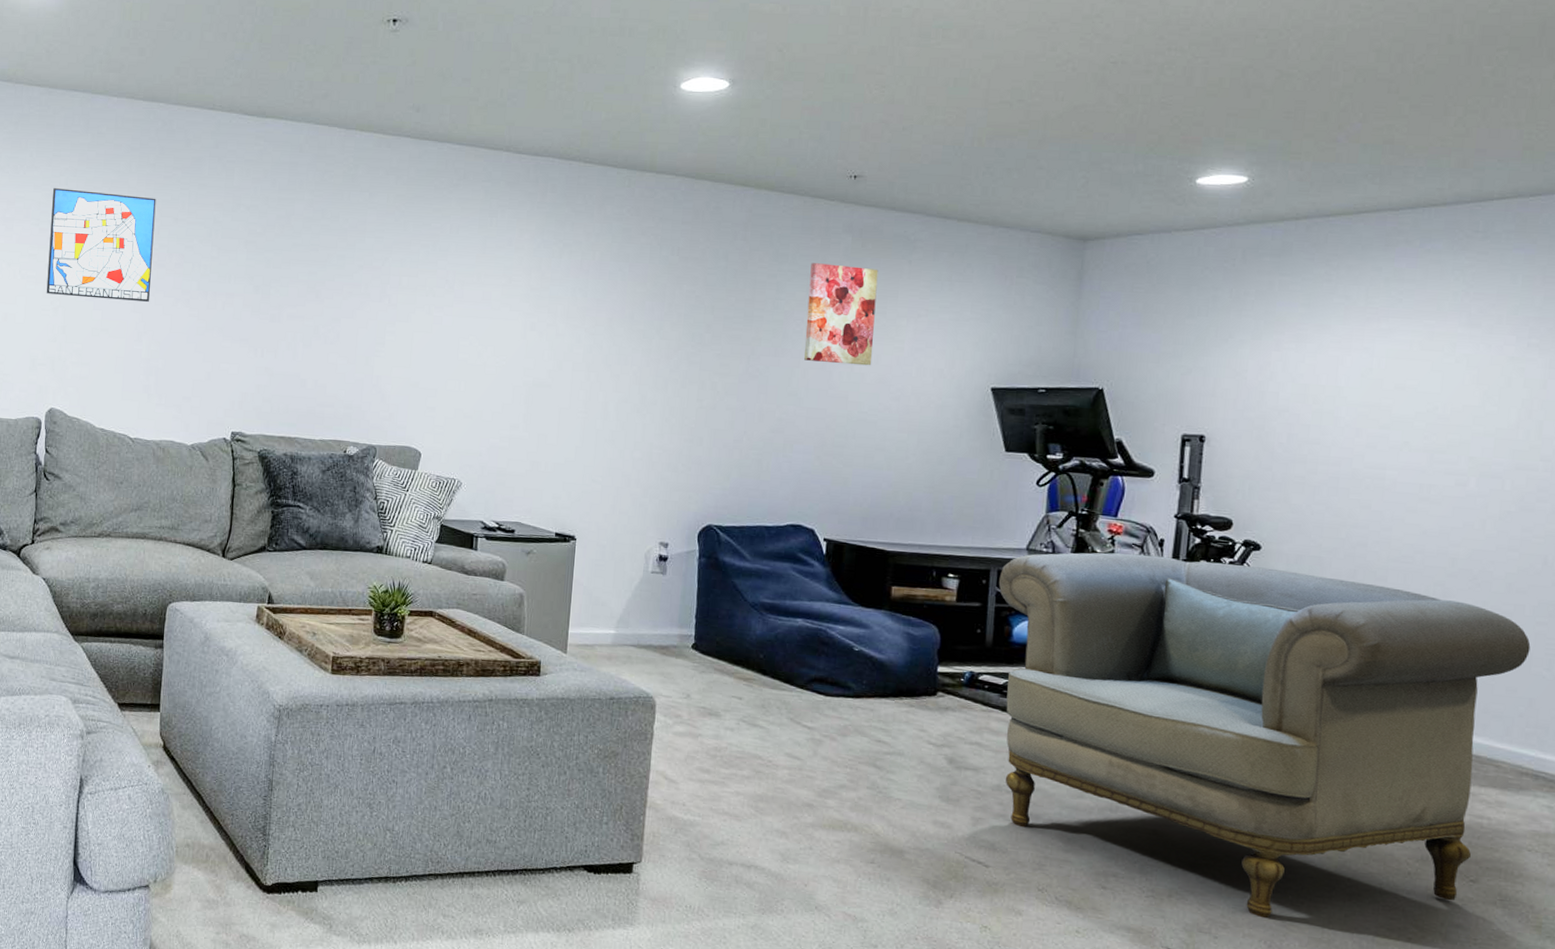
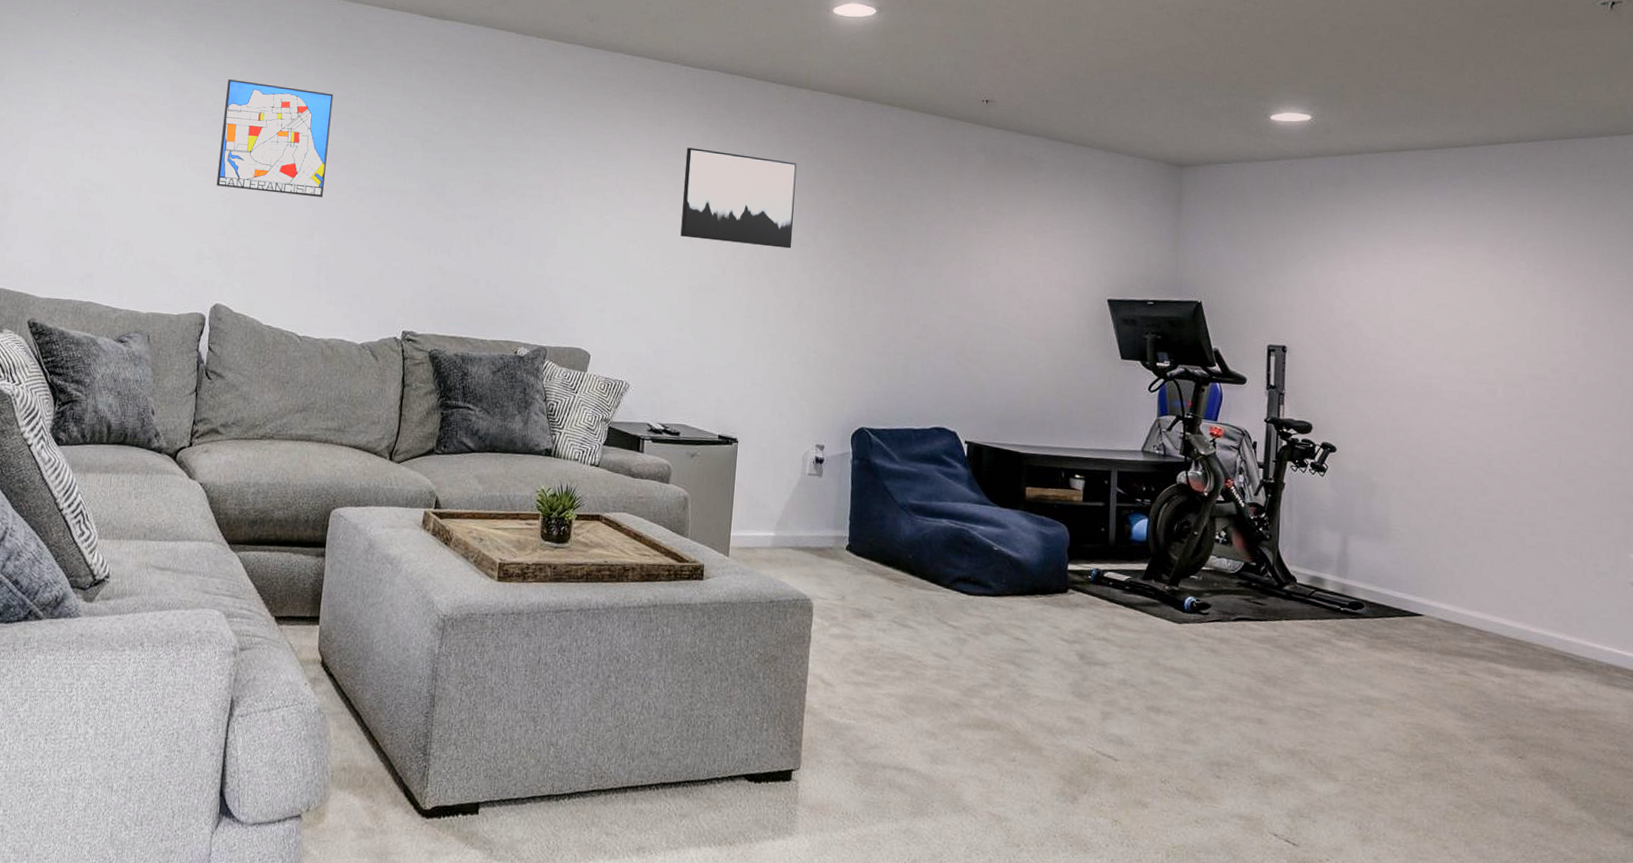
wall art: none [514,239,640,341] -> present [680,147,797,249]
wall art: present [804,263,879,366] -> none [945,179,1009,277]
armchair: present [998,552,1531,919] -> none [1118,454,1553,801]

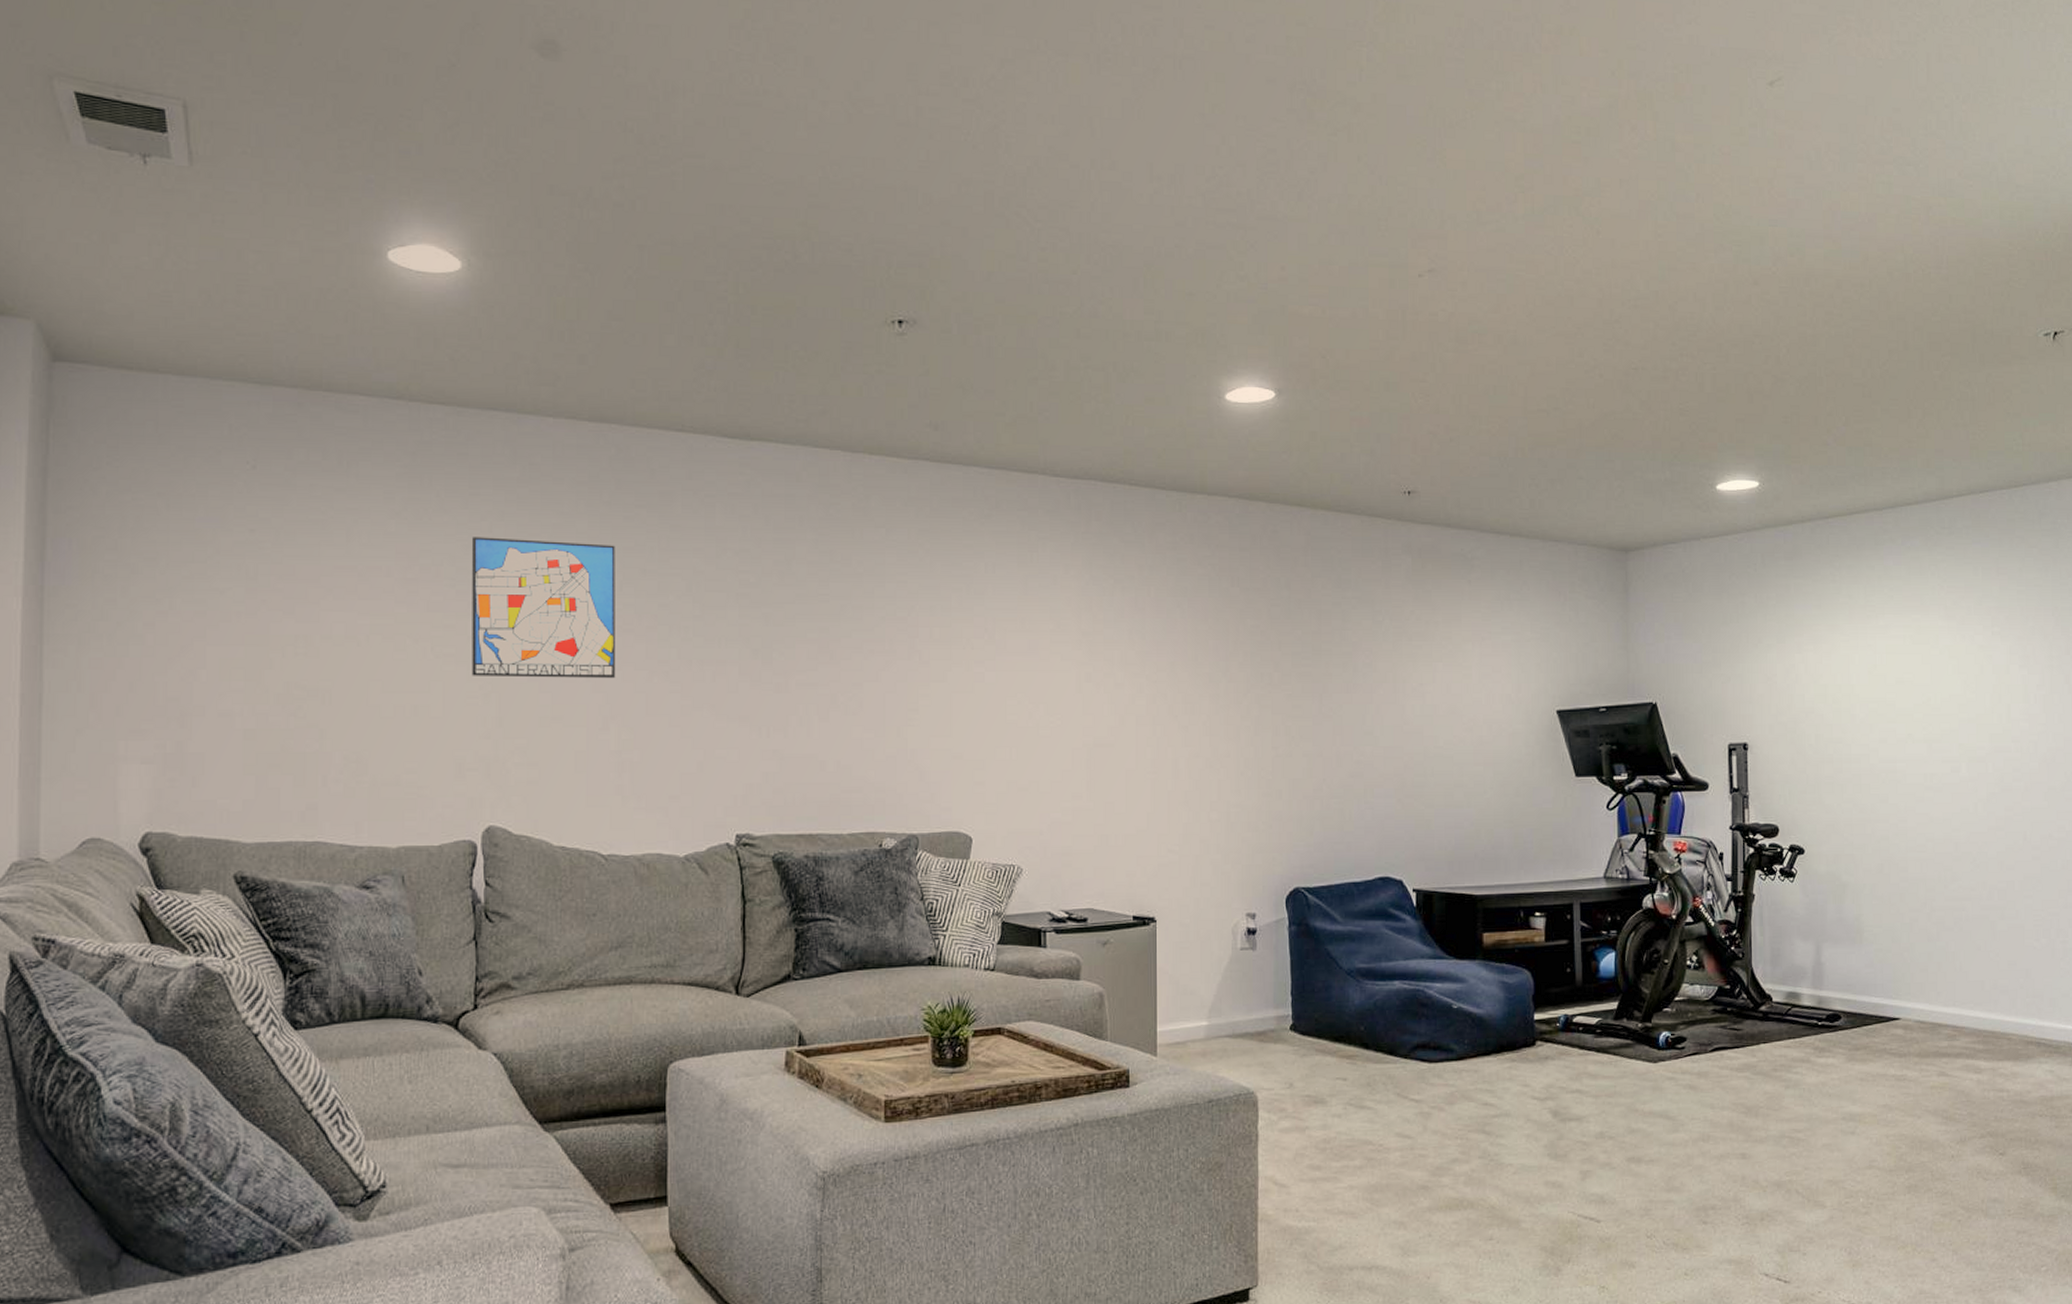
wall art: present [680,147,797,249] -> none [1066,576,1200,687]

